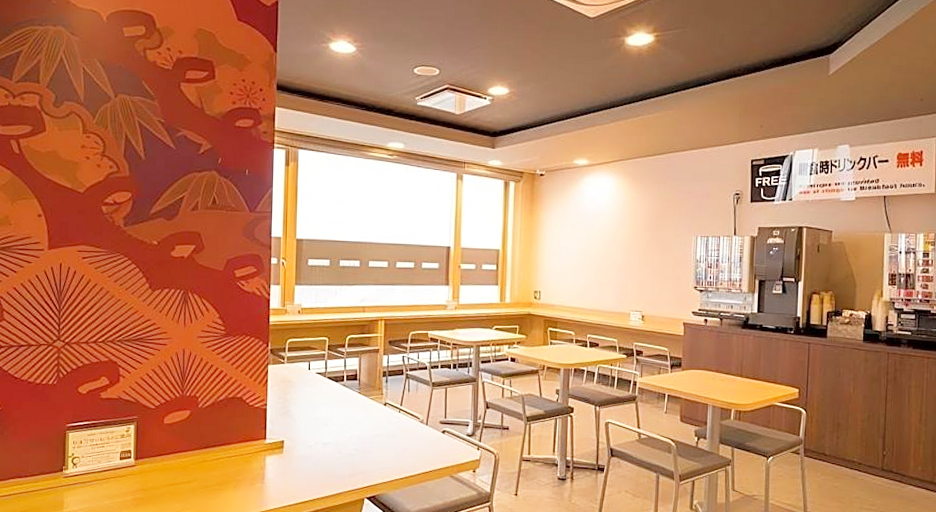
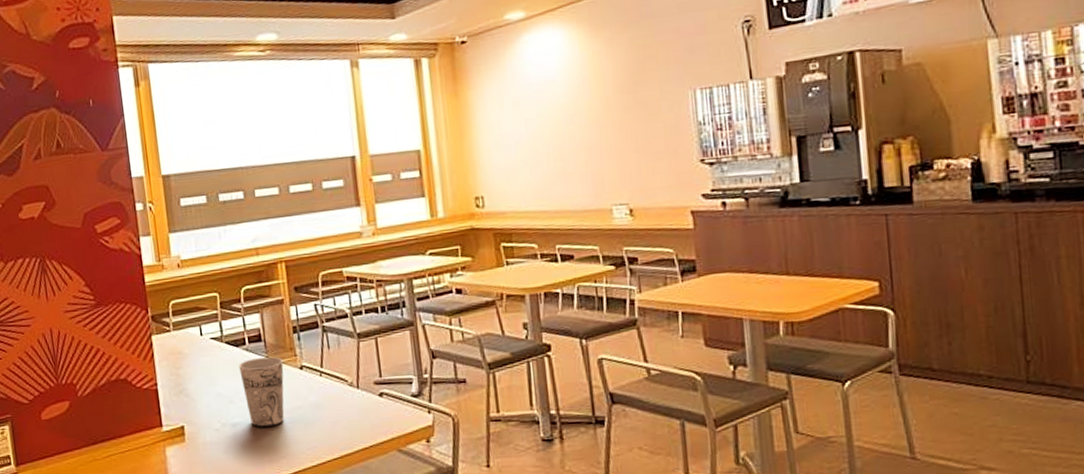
cup: none [336,393,371,448] -> present [239,357,285,427]

